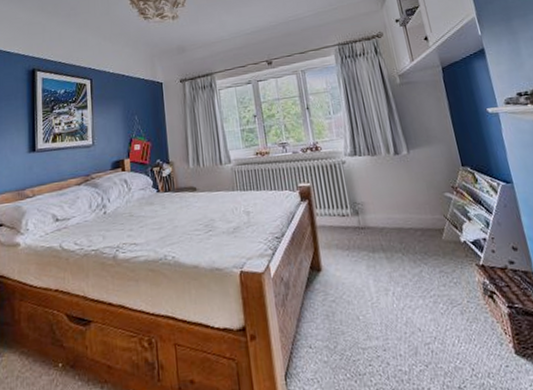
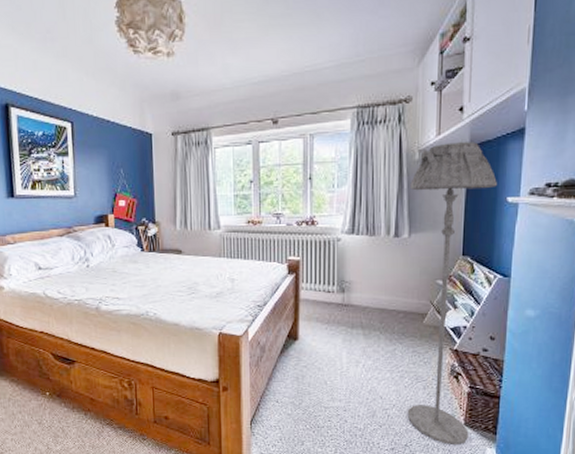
floor lamp: none [398,64,525,382] -> present [407,142,497,446]

